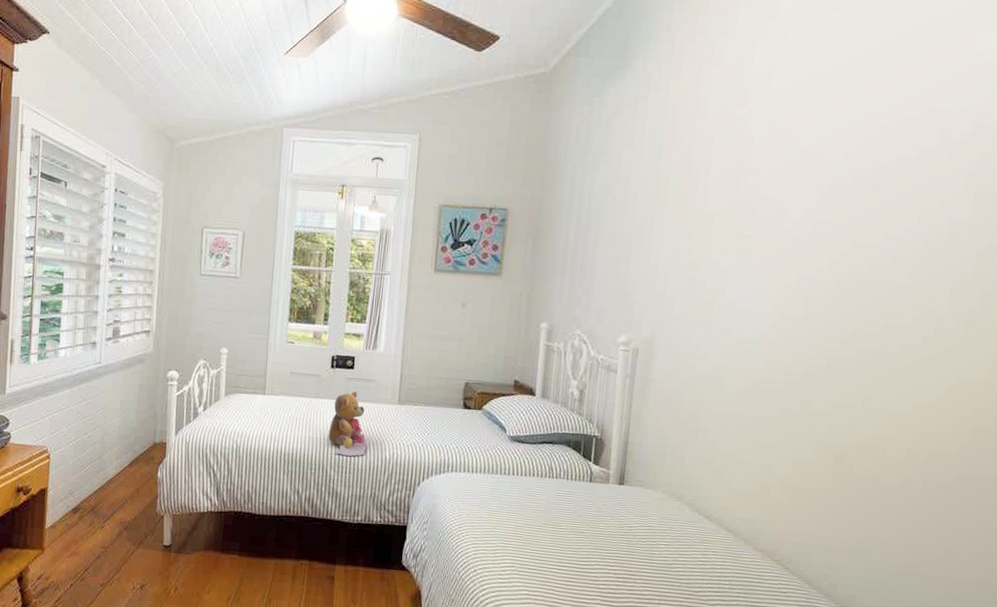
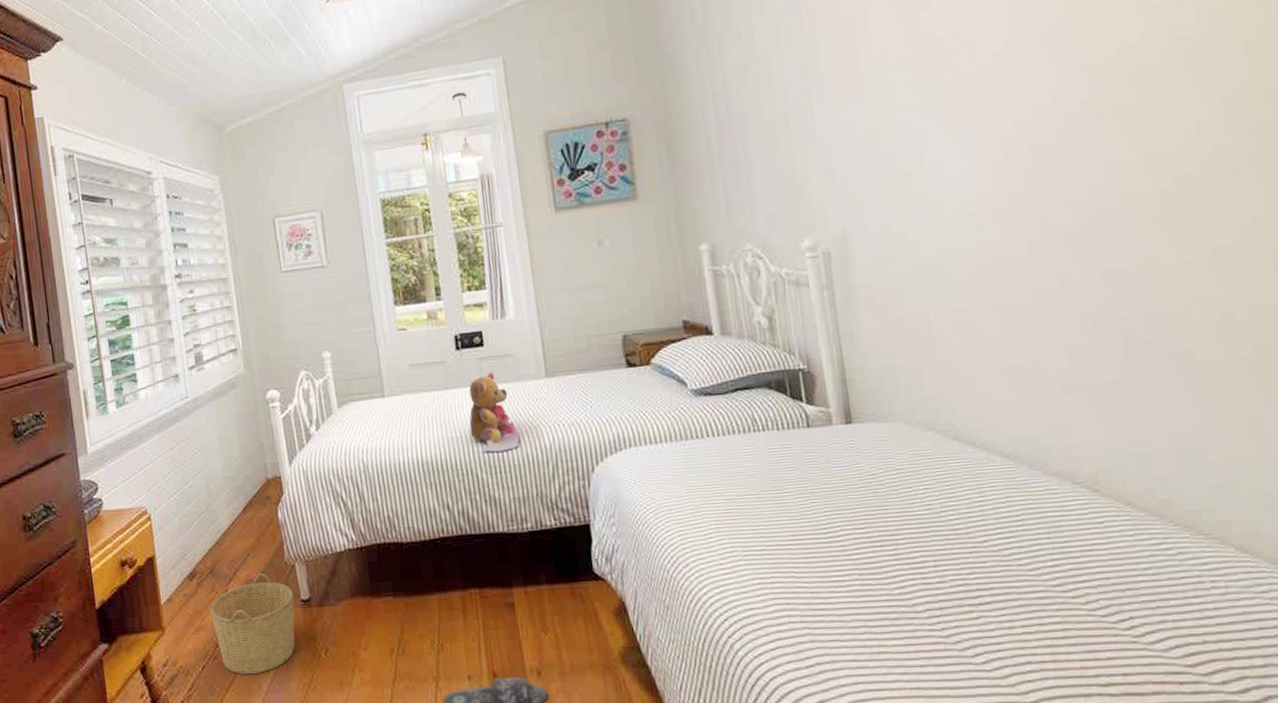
basket: none [86,517,158,598] -> present [210,572,295,675]

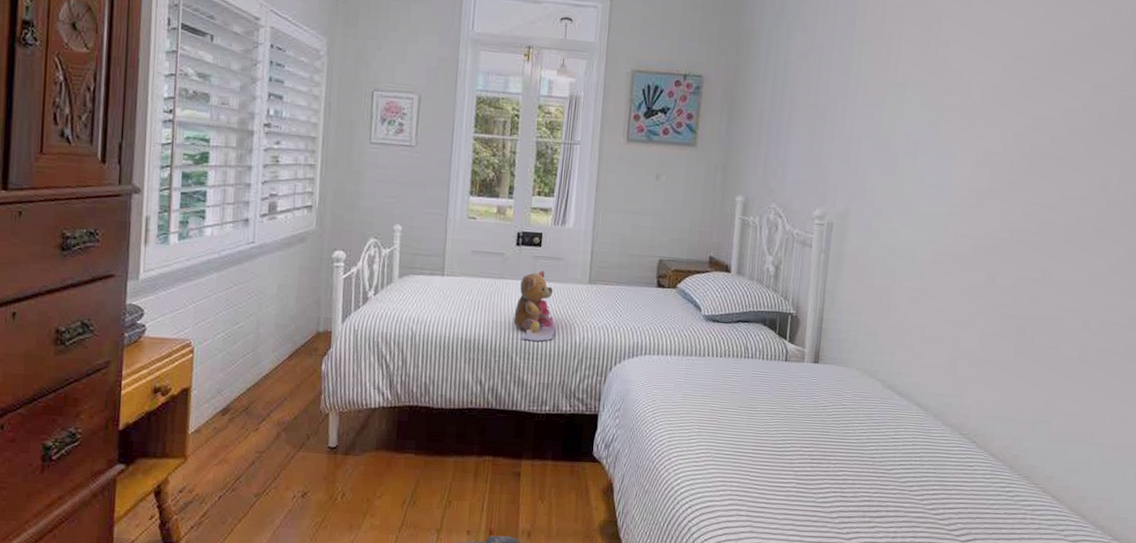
basket: present [210,572,295,675] -> none [237,417,323,509]

